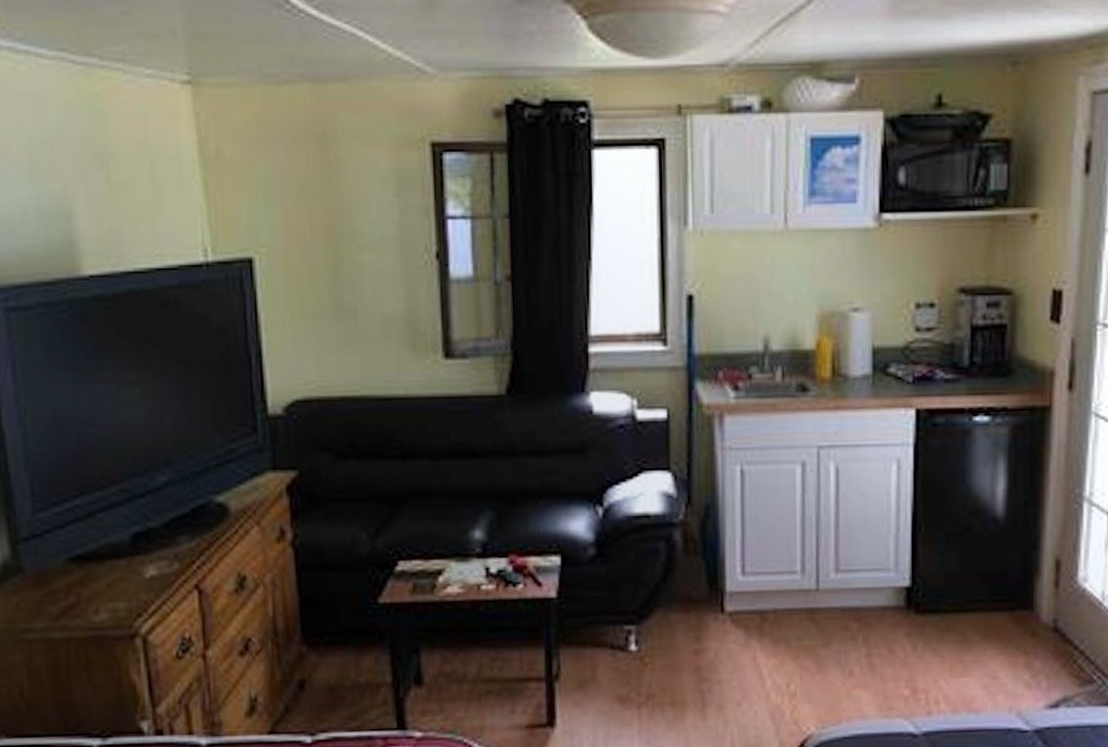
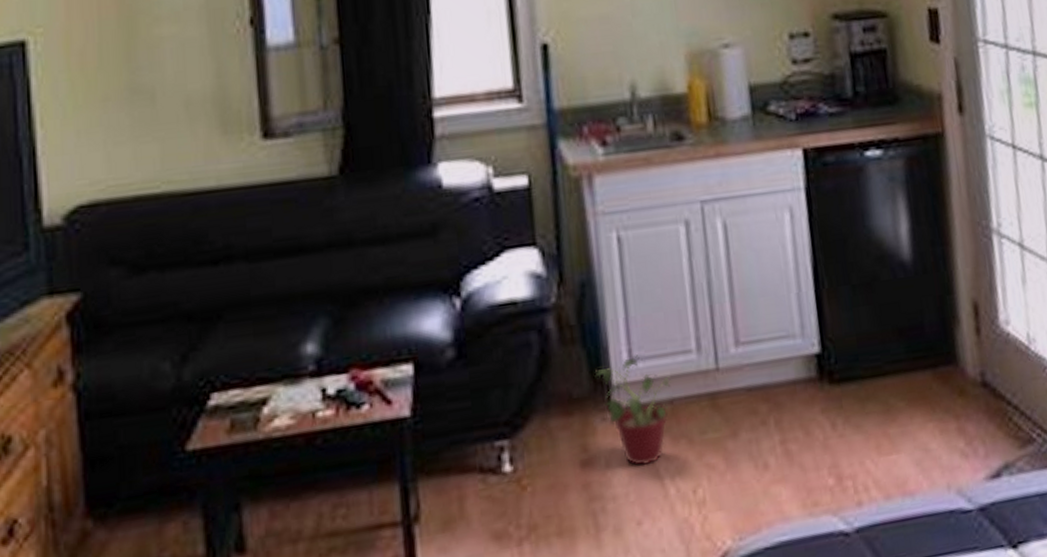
potted plant: none [711,570,776,660] -> present [595,355,671,466]

